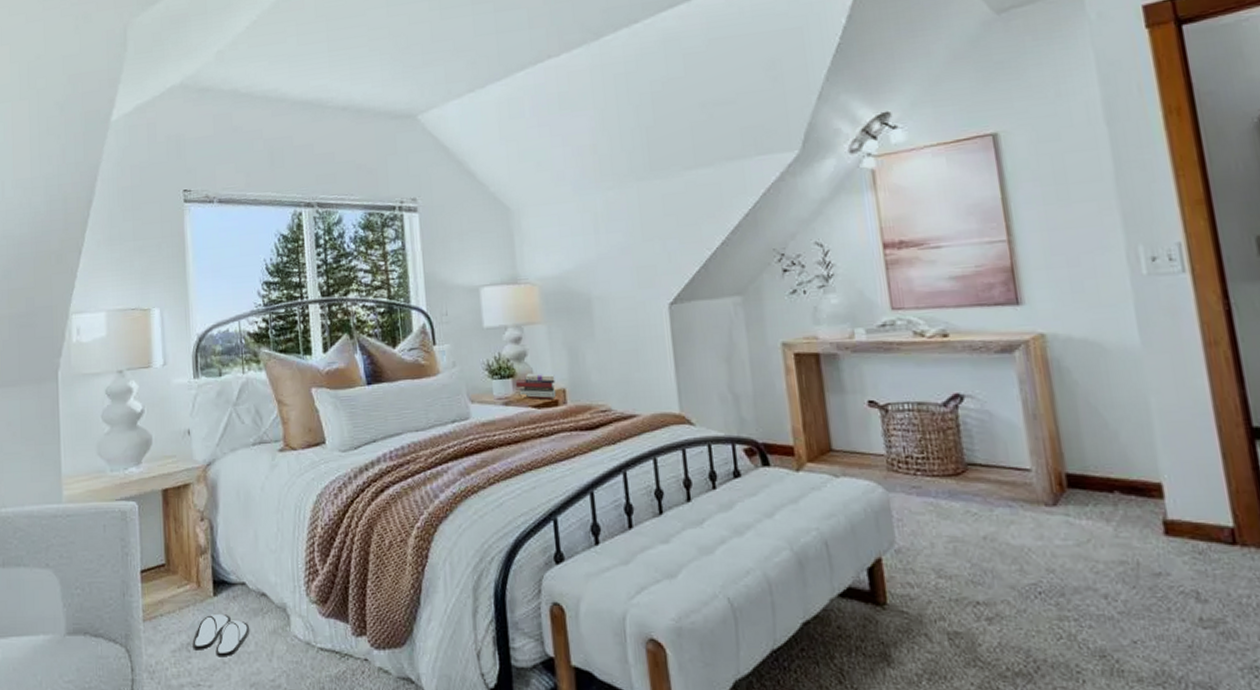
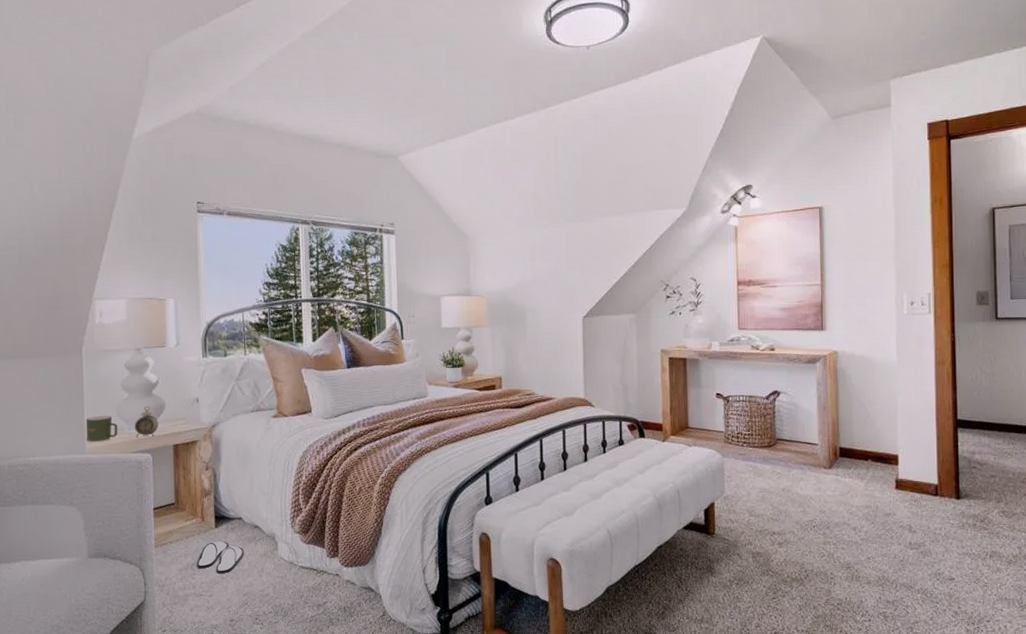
mug: none [62,454,99,489] -> present [86,415,118,443]
alarm clock: none [116,441,145,482] -> present [134,406,159,438]
books: present [515,373,557,400] -> none [464,364,495,385]

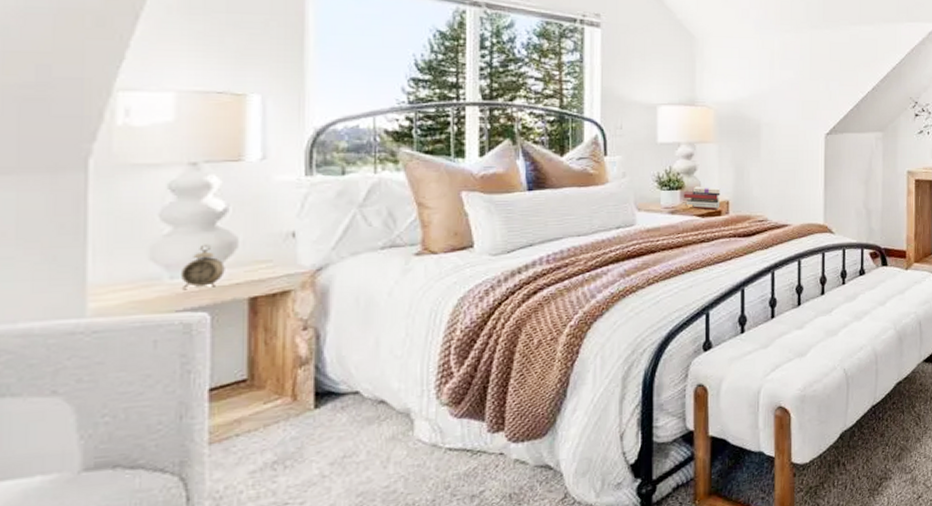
mug: present [86,415,118,443] -> none [89,259,151,301]
slippers: present [197,541,244,574] -> none [280,426,360,472]
books: none [464,364,495,385] -> present [683,186,721,210]

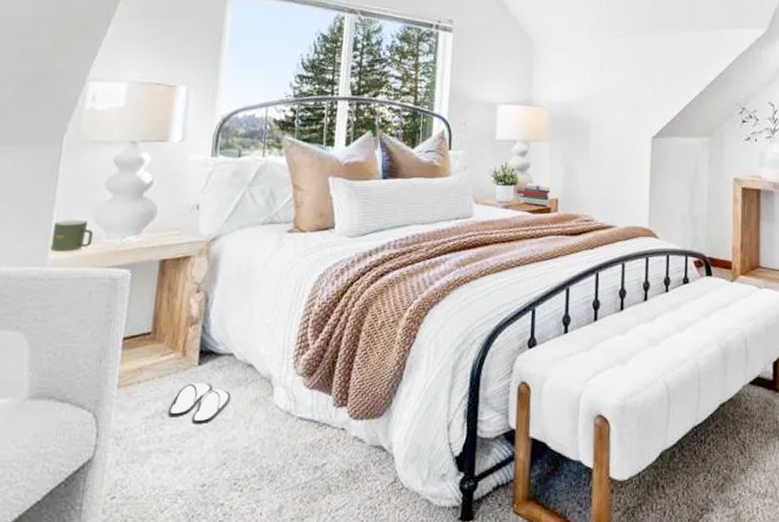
mug: none [89,259,151,301] -> present [51,219,94,253]
alarm clock: present [180,244,225,290] -> none [114,210,146,249]
slippers: none [280,426,360,472] -> present [167,382,231,425]

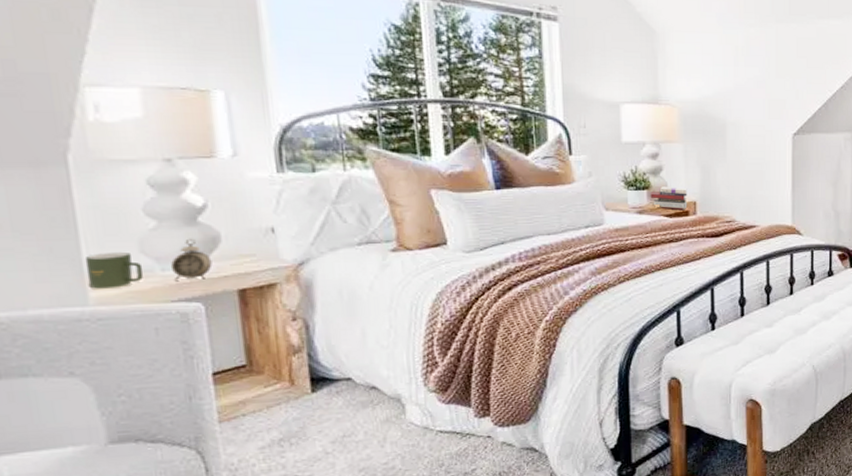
alarm clock: none [114,210,146,249] -> present [170,238,213,282]
slippers: present [167,382,231,425] -> none [286,408,357,449]

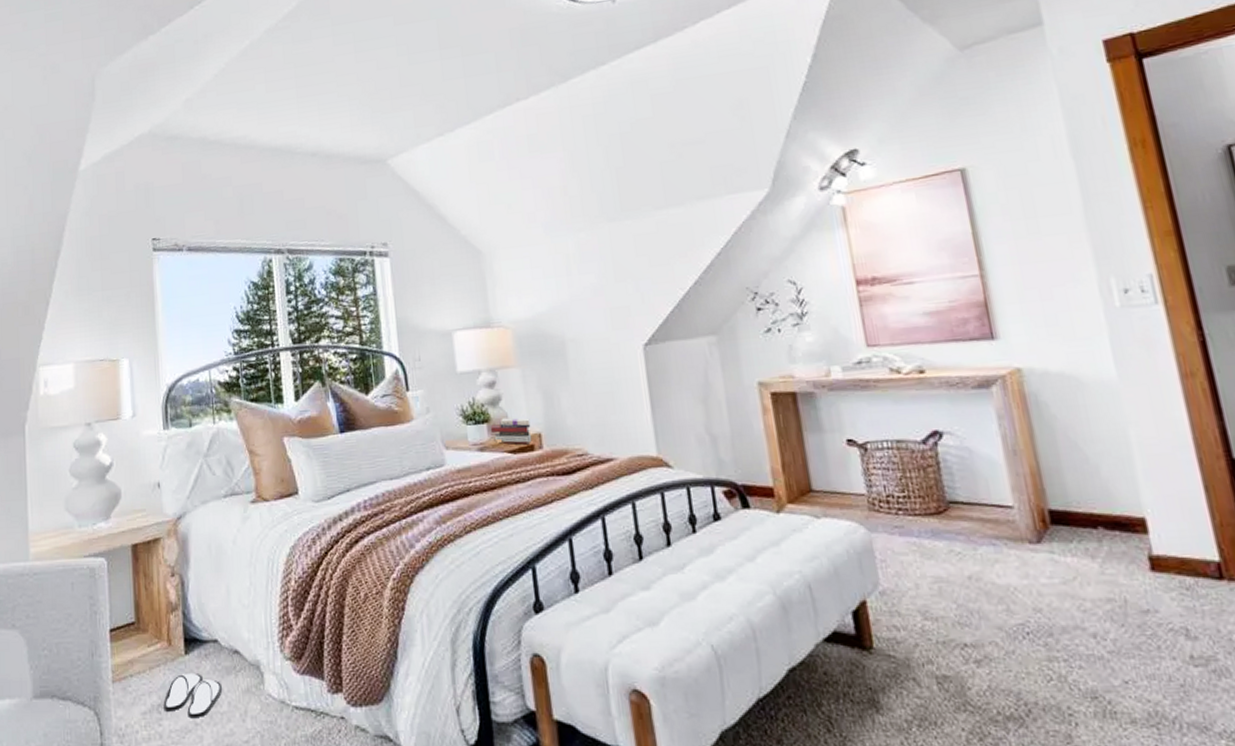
mug: present [84,251,143,290] -> none [29,509,67,546]
alarm clock: present [170,238,213,282] -> none [85,495,114,538]
slippers: none [286,408,357,449] -> present [163,672,222,719]

